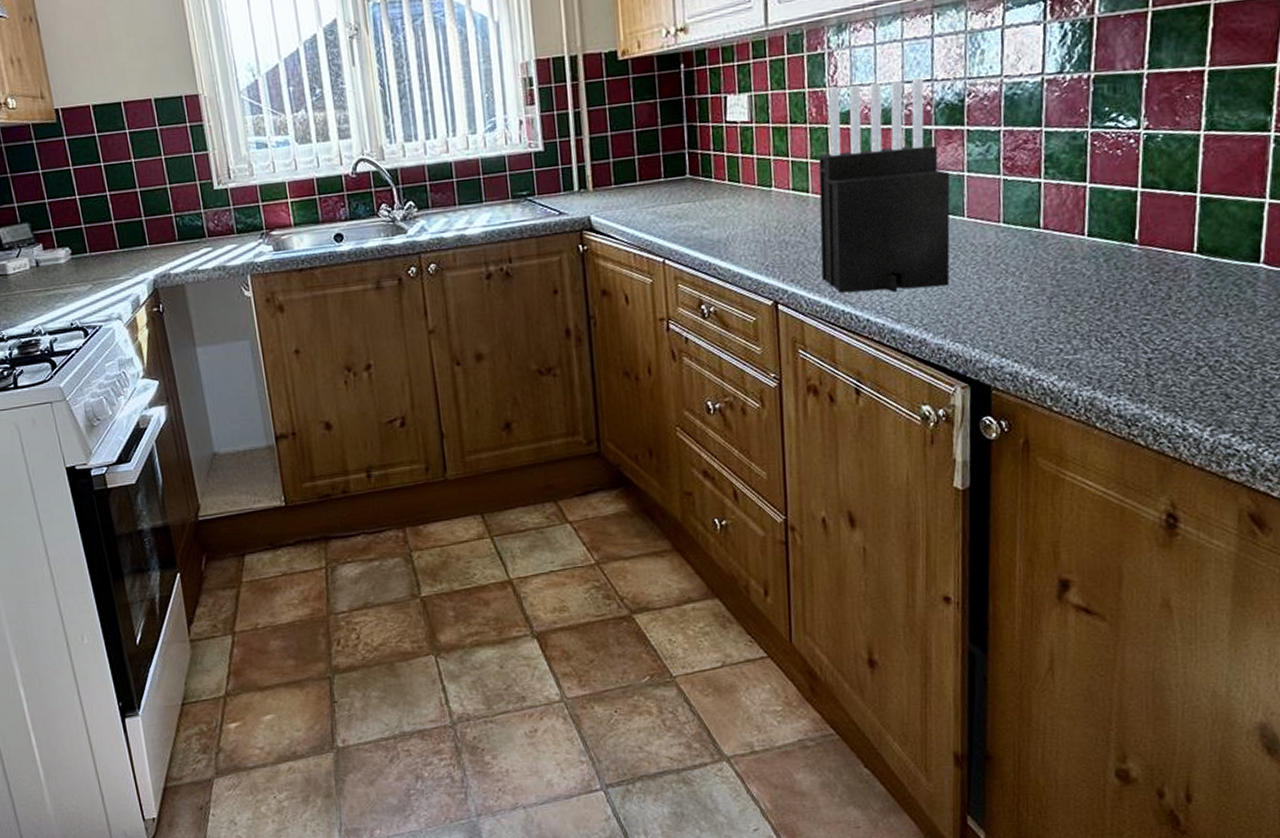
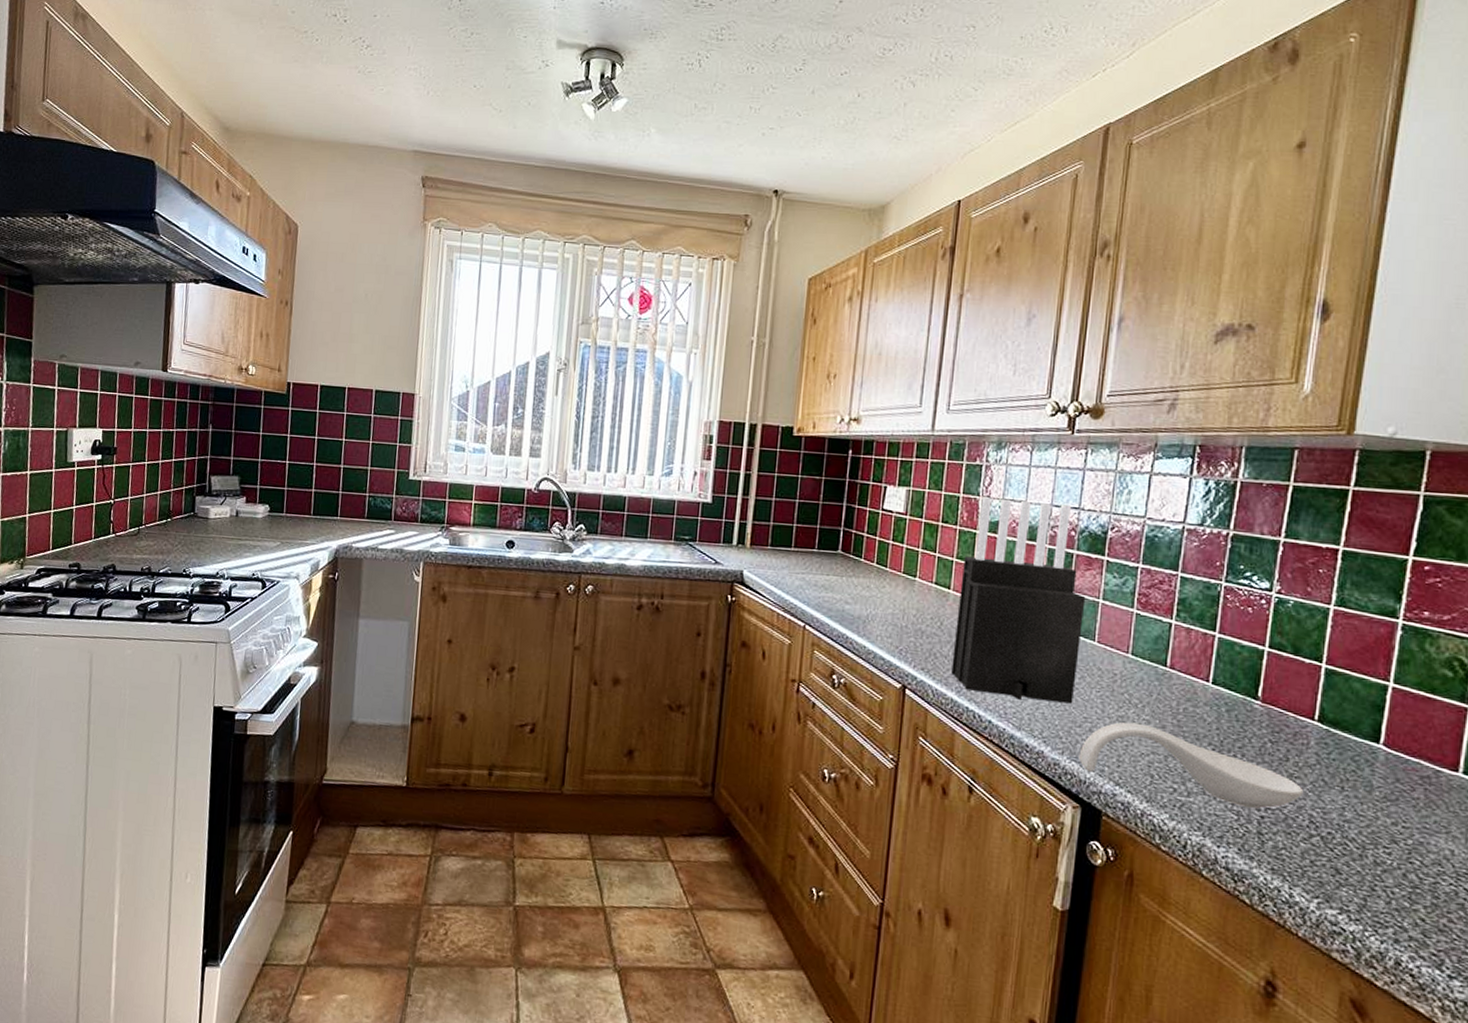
spoon rest: none [961,290,1189,353] -> present [1078,722,1304,809]

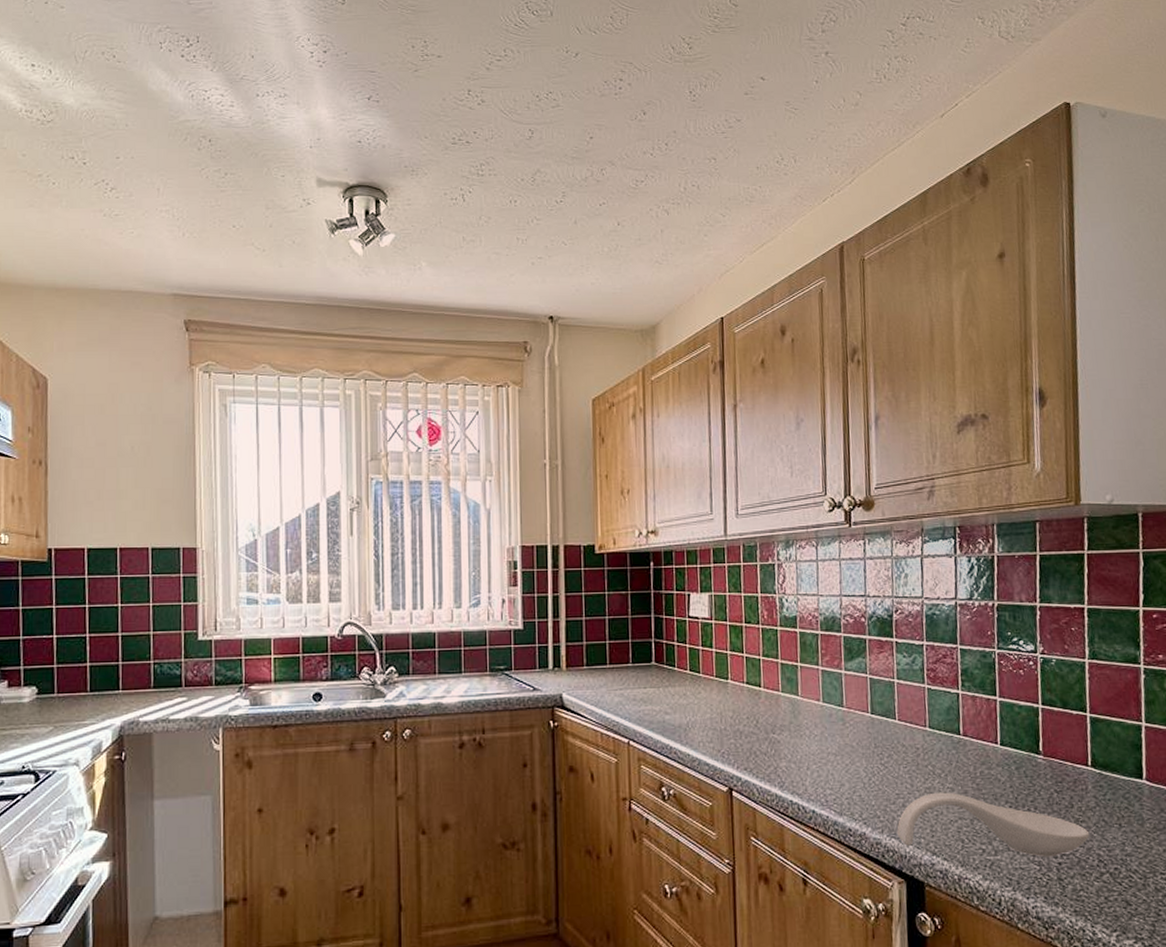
knife block: present [951,497,1086,704] -> none [769,594,885,786]

